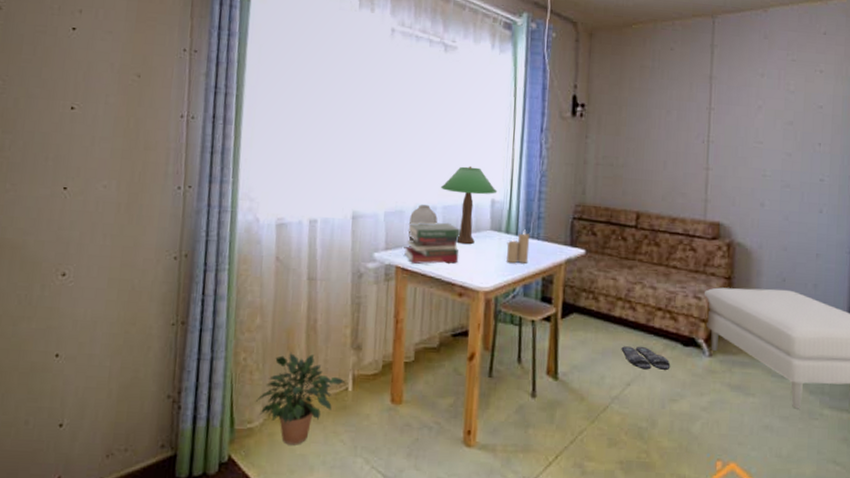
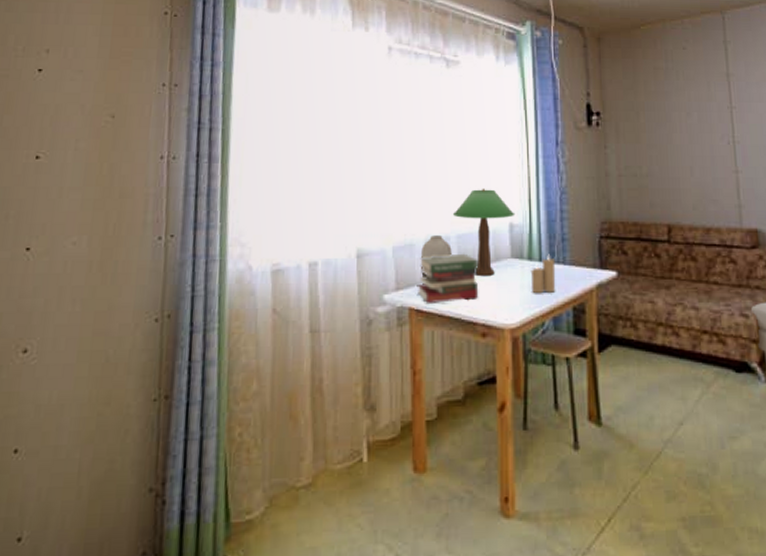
potted plant: present [255,352,345,445] -> none [254,421,358,537]
slippers: present [621,346,670,370] -> none [668,377,724,404]

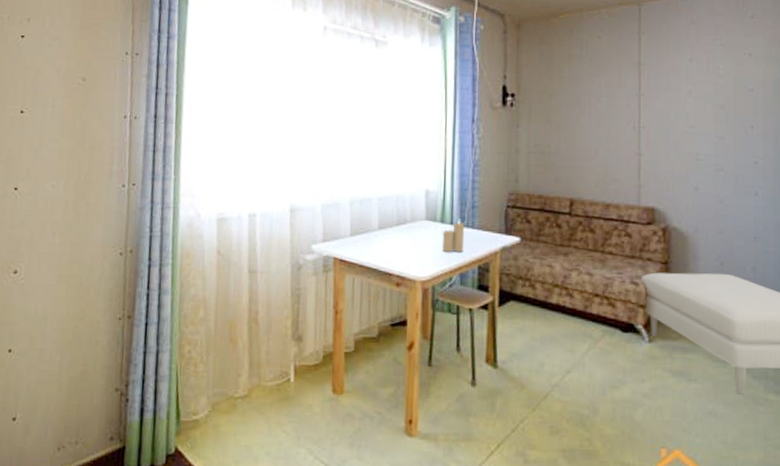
books: present [418,253,479,303] -> none [342,213,397,255]
vase: present [421,235,452,277] -> none [345,196,373,232]
table lamp: present [452,188,515,277] -> none [375,157,432,235]

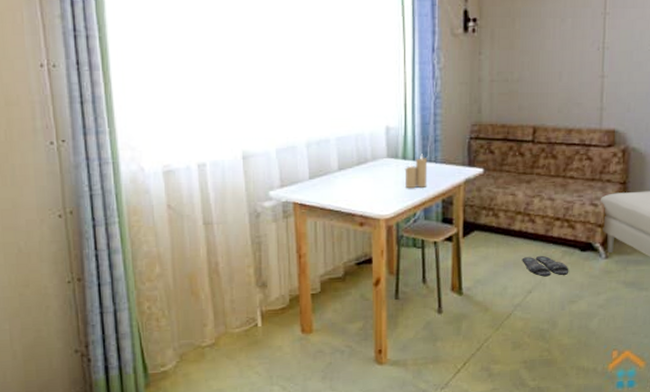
slippers: none [559,333,609,357] -> present [522,255,568,277]

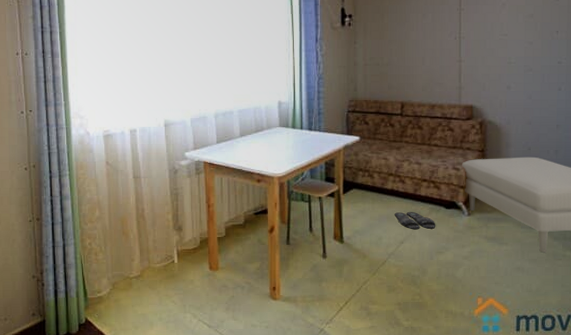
candle: present [404,154,428,188] -> none [294,124,313,152]

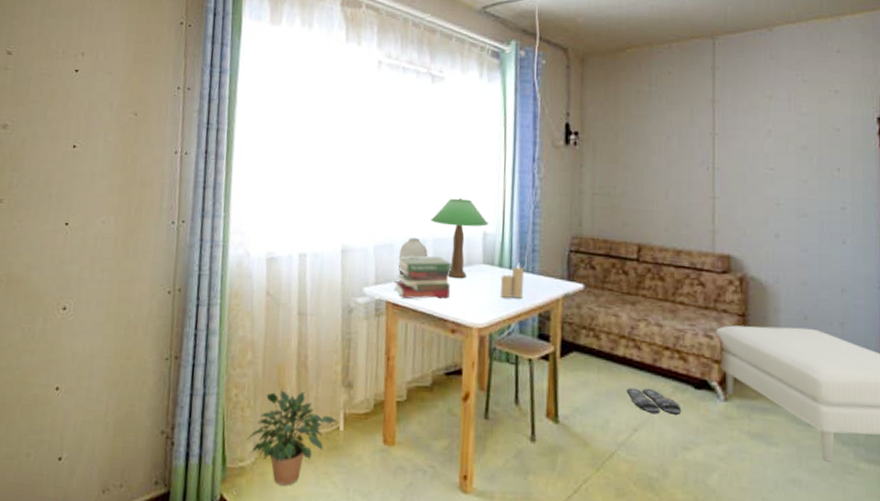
potted plant: none [101,236,171,307] -> present [246,389,336,486]
books: none [210,123,255,159] -> present [395,256,452,299]
vase: none [212,110,235,140] -> present [399,238,428,275]
table lamp: none [235,75,283,140] -> present [430,197,489,279]
candle: none [294,124,313,152] -> present [500,263,525,299]

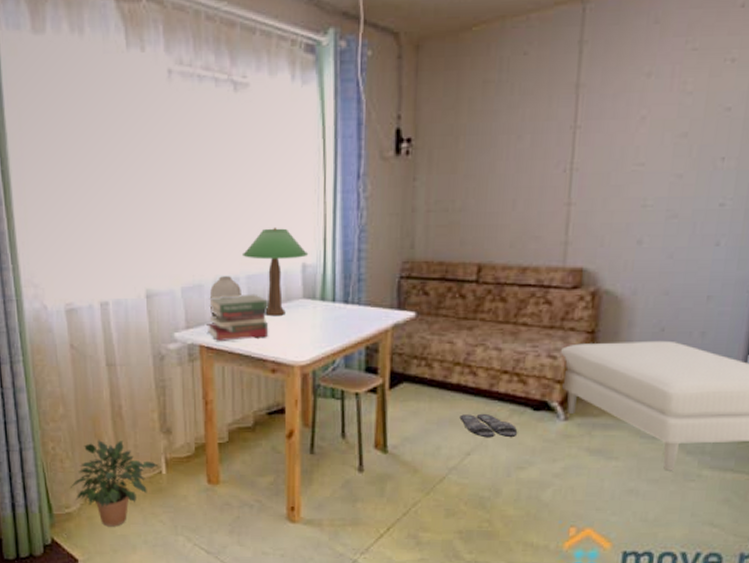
candle: present [500,263,525,299] -> none [323,294,350,332]

